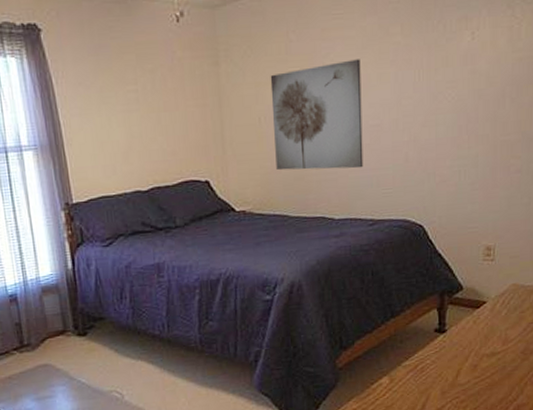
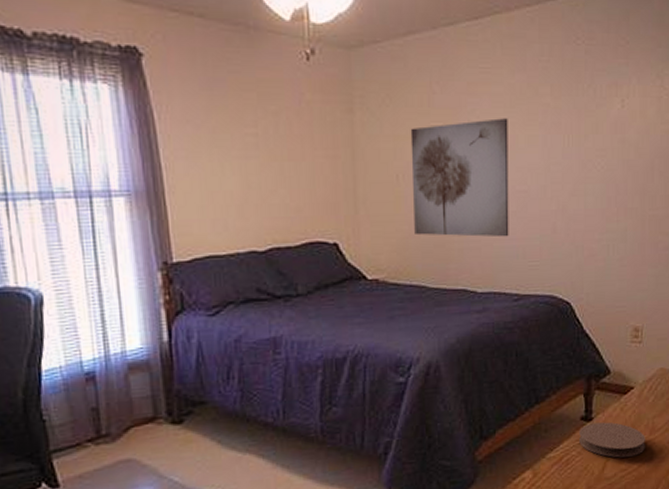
coaster: none [433,333,498,366] -> present [579,422,645,458]

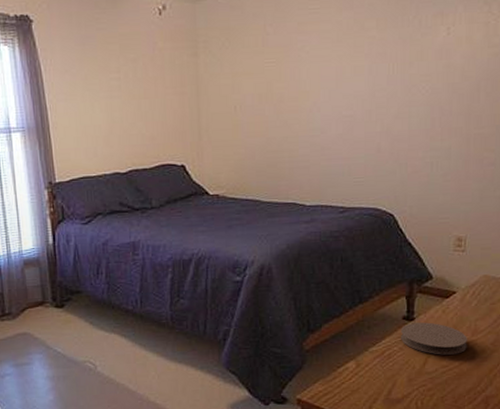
wall art: present [410,118,509,237] -> none [247,52,336,157]

